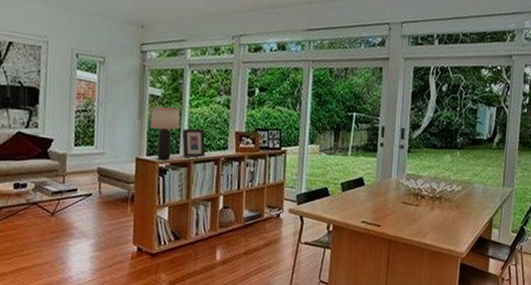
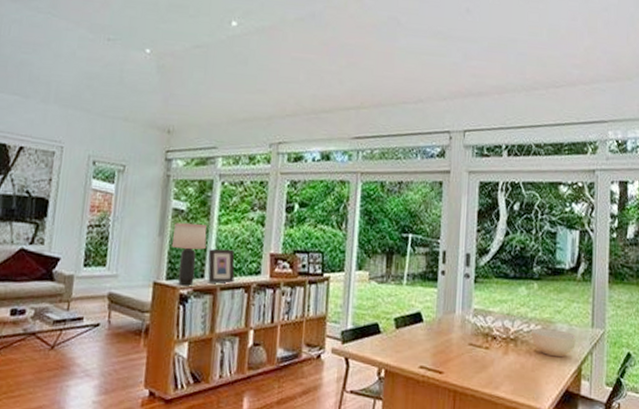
bowl: none [453,188,490,211] -> present [531,328,576,358]

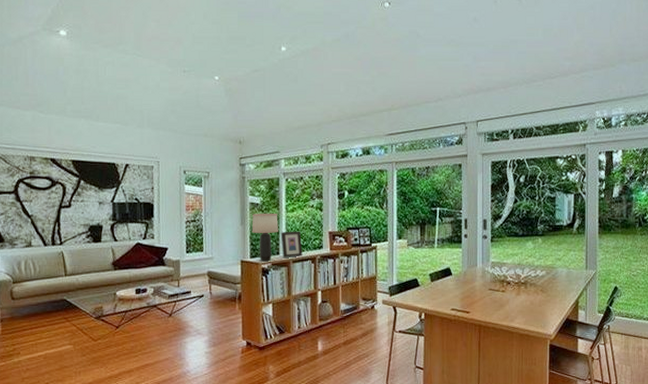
bowl: present [531,328,576,358] -> none [538,273,573,294]

